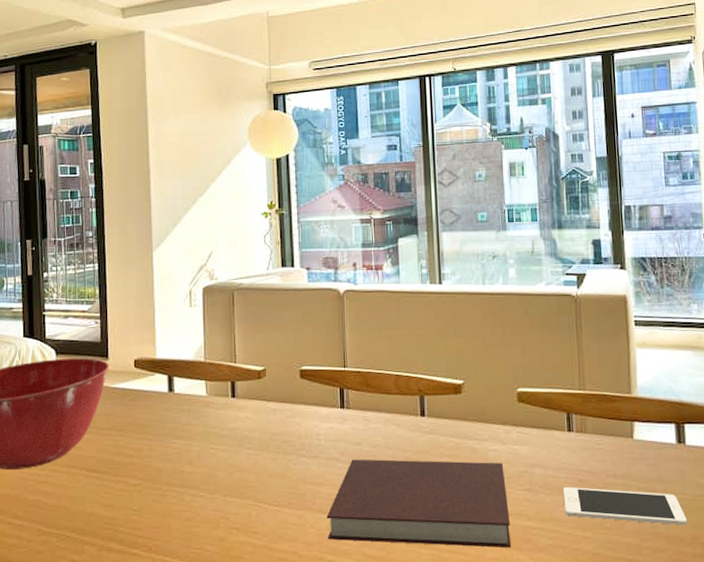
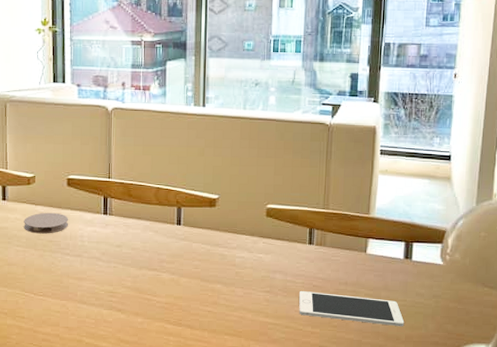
coaster: none [255,408,304,434] -> present [24,212,69,234]
notebook: present [326,459,512,548] -> none [86,259,250,339]

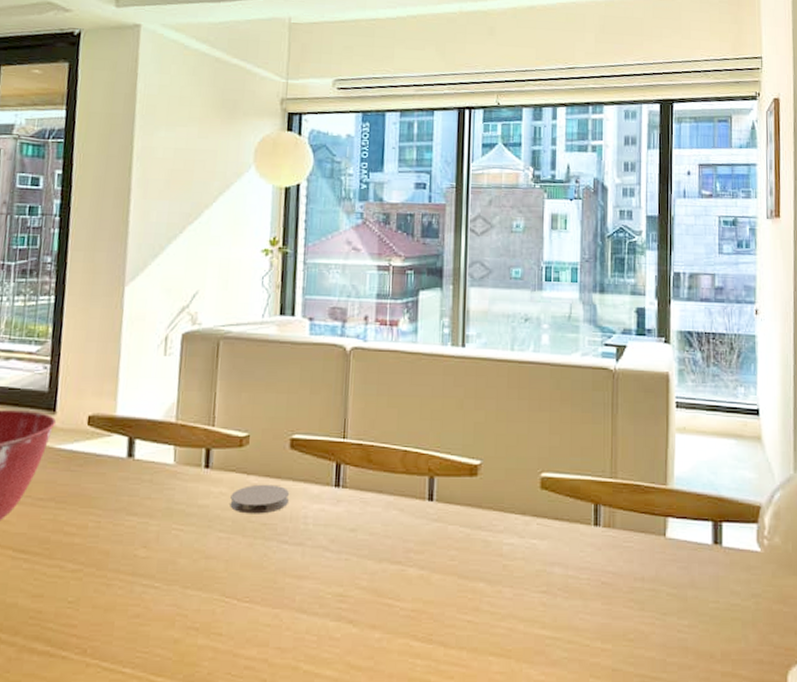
cell phone: present [298,290,405,327] -> none [583,589,719,639]

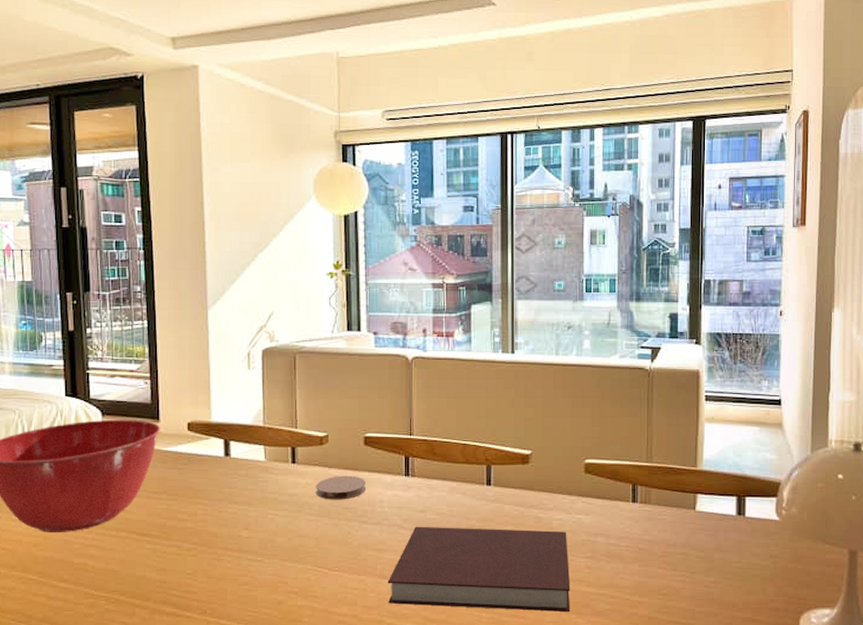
notebook: none [306,548,522,661] -> present [387,526,571,612]

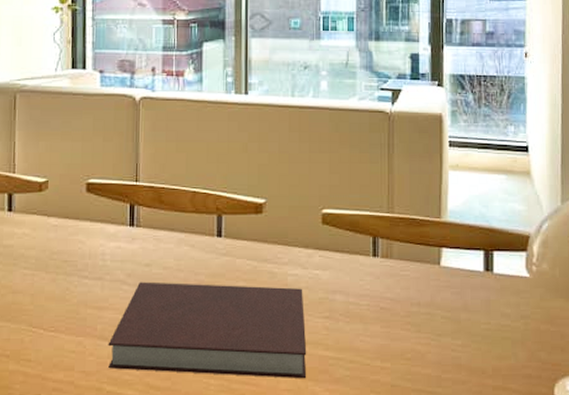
coaster: present [316,475,367,500] -> none [33,225,88,252]

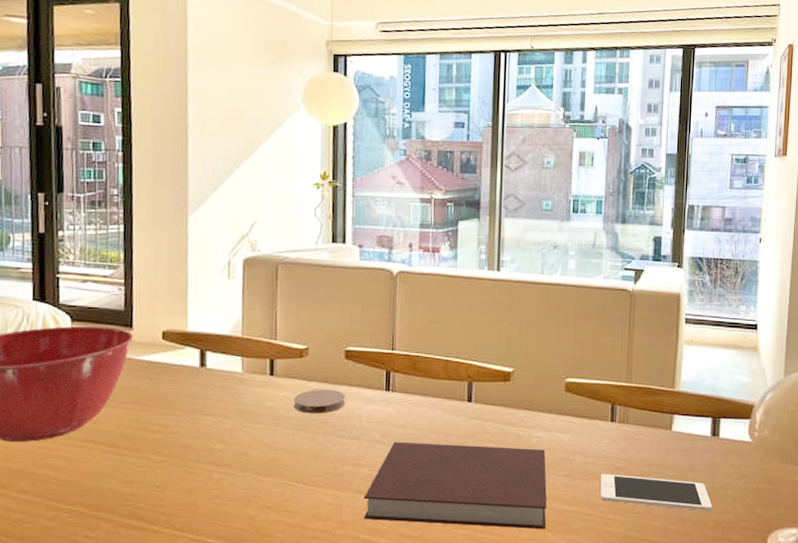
coaster: none [33,225,88,252] -> present [293,389,346,414]
cell phone: none [363,314,490,357] -> present [600,473,713,511]

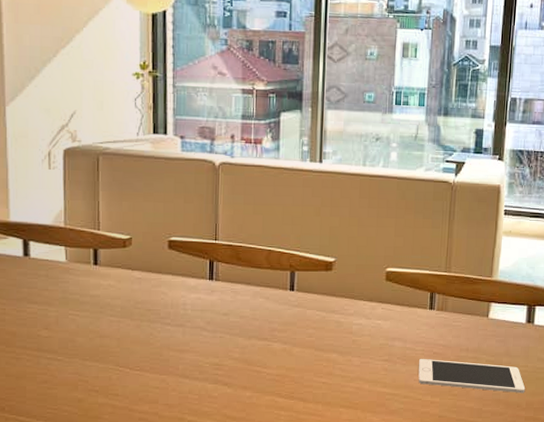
coaster: present [293,389,346,414] -> none [118,278,170,302]
notebook: present [363,442,547,530] -> none [189,328,367,411]

